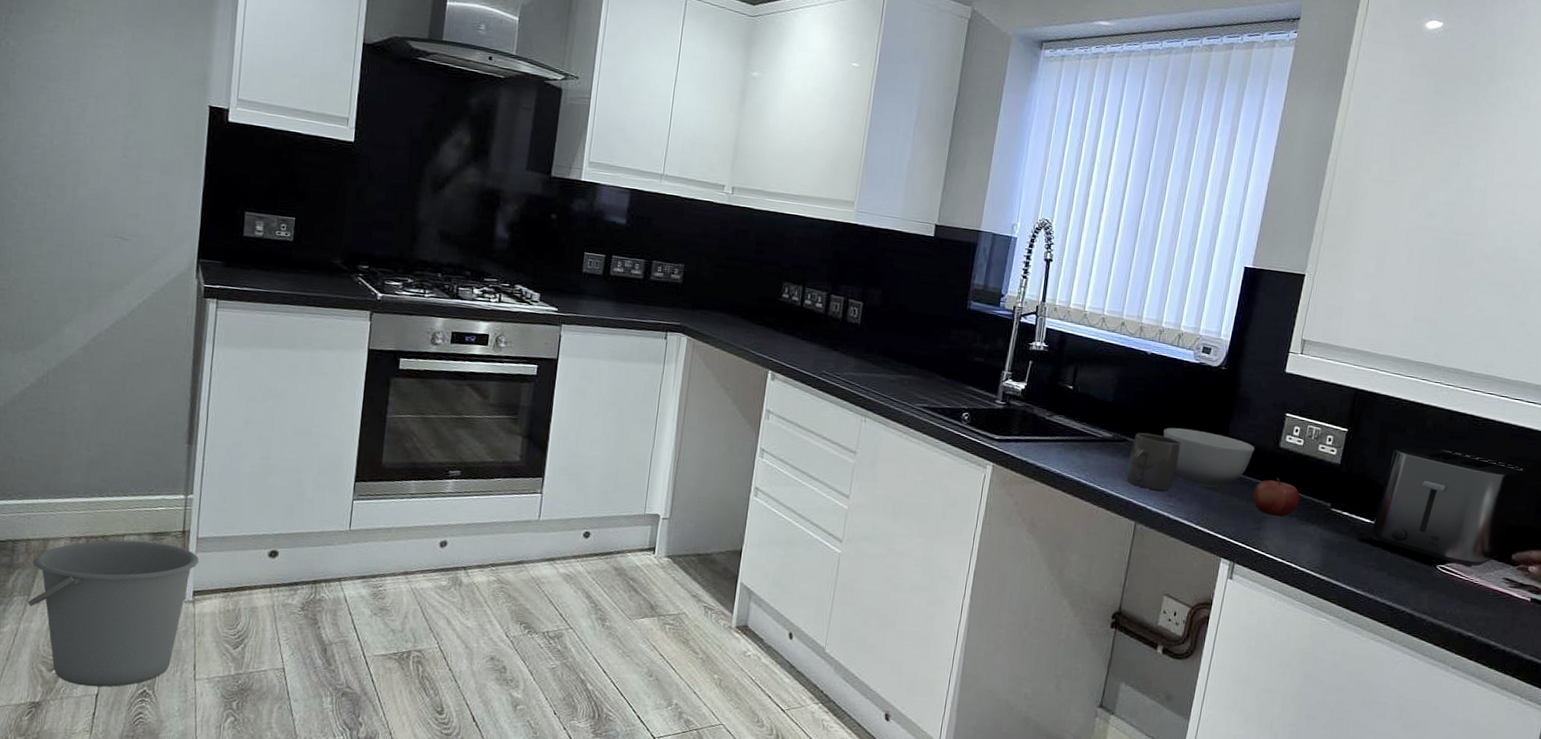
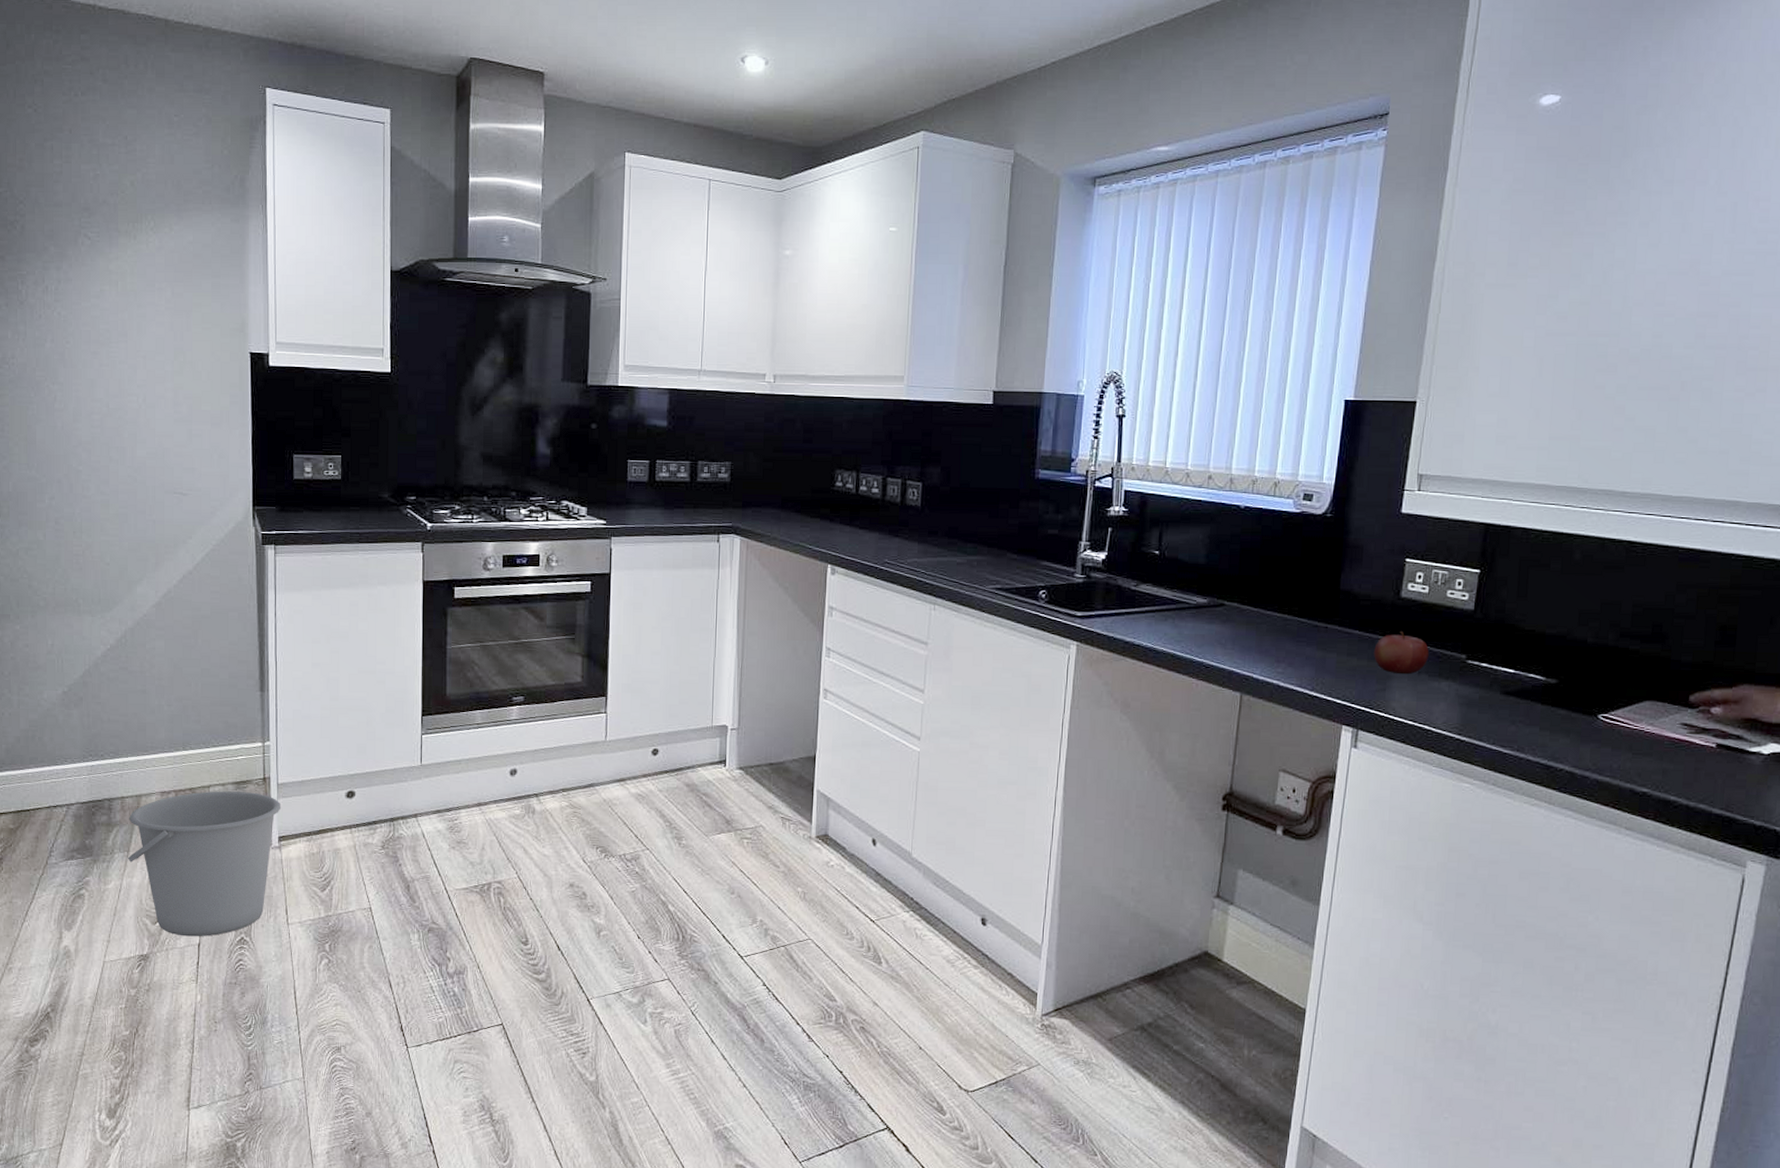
mug: present [1126,432,1182,491] -> none [1227,594,1287,657]
bowl: present [1163,427,1255,488] -> none [1265,585,1372,649]
toaster: present [1371,446,1526,568] -> none [1516,581,1699,715]

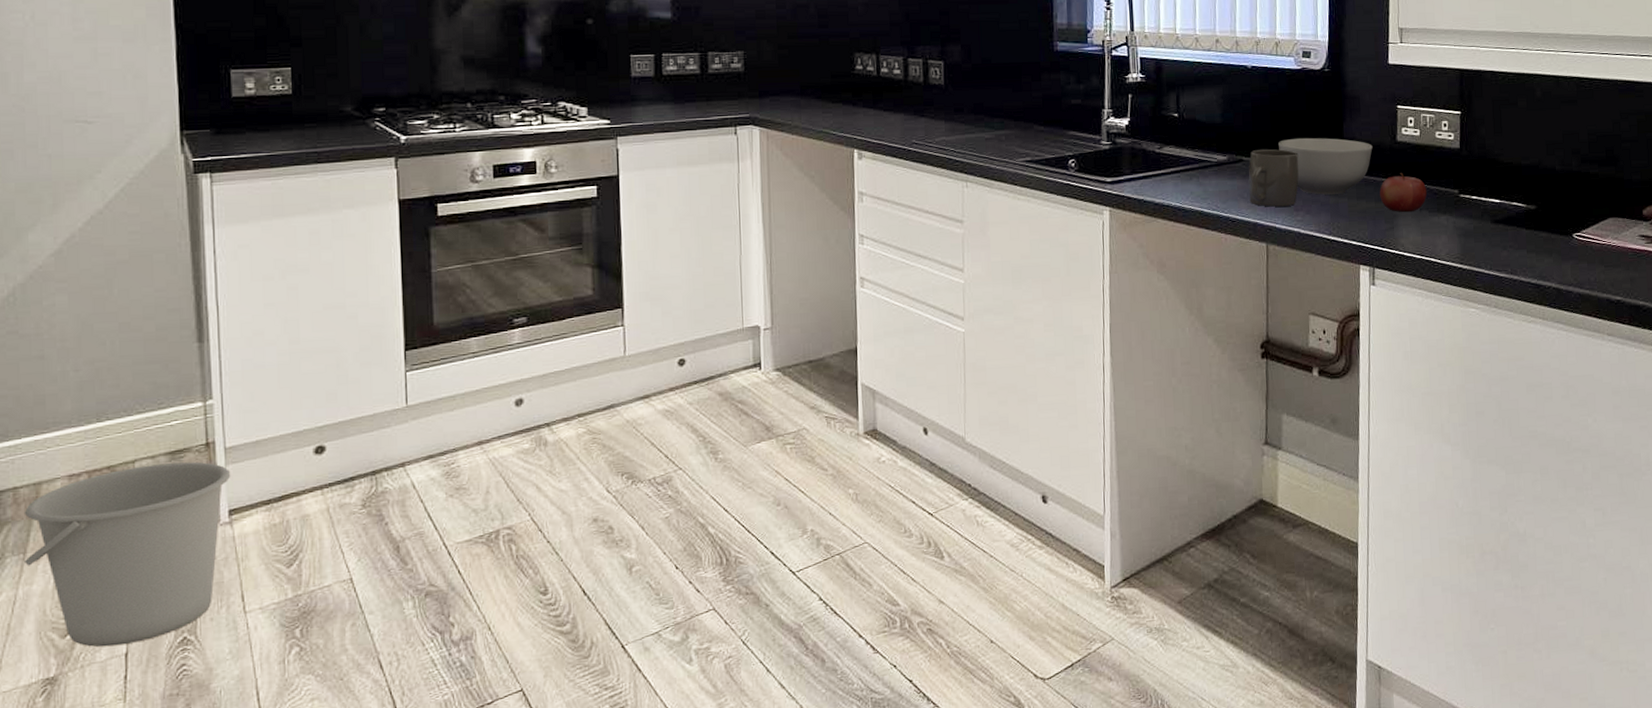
mug: none [1227,594,1287,657] -> present [1248,149,1300,207]
bowl: none [1265,585,1372,649] -> present [1278,137,1373,195]

